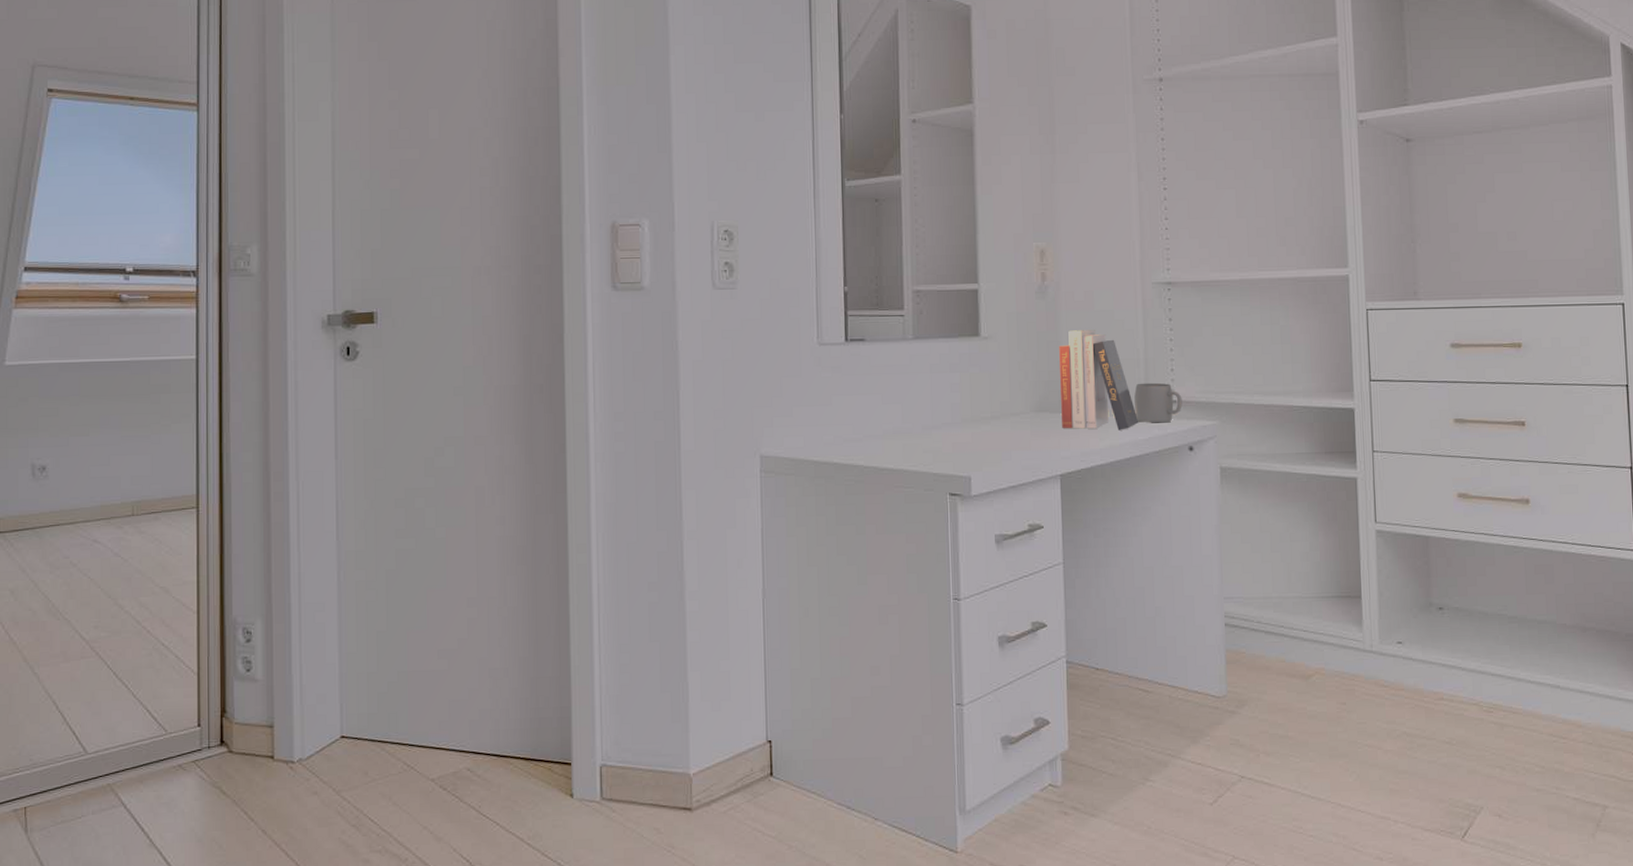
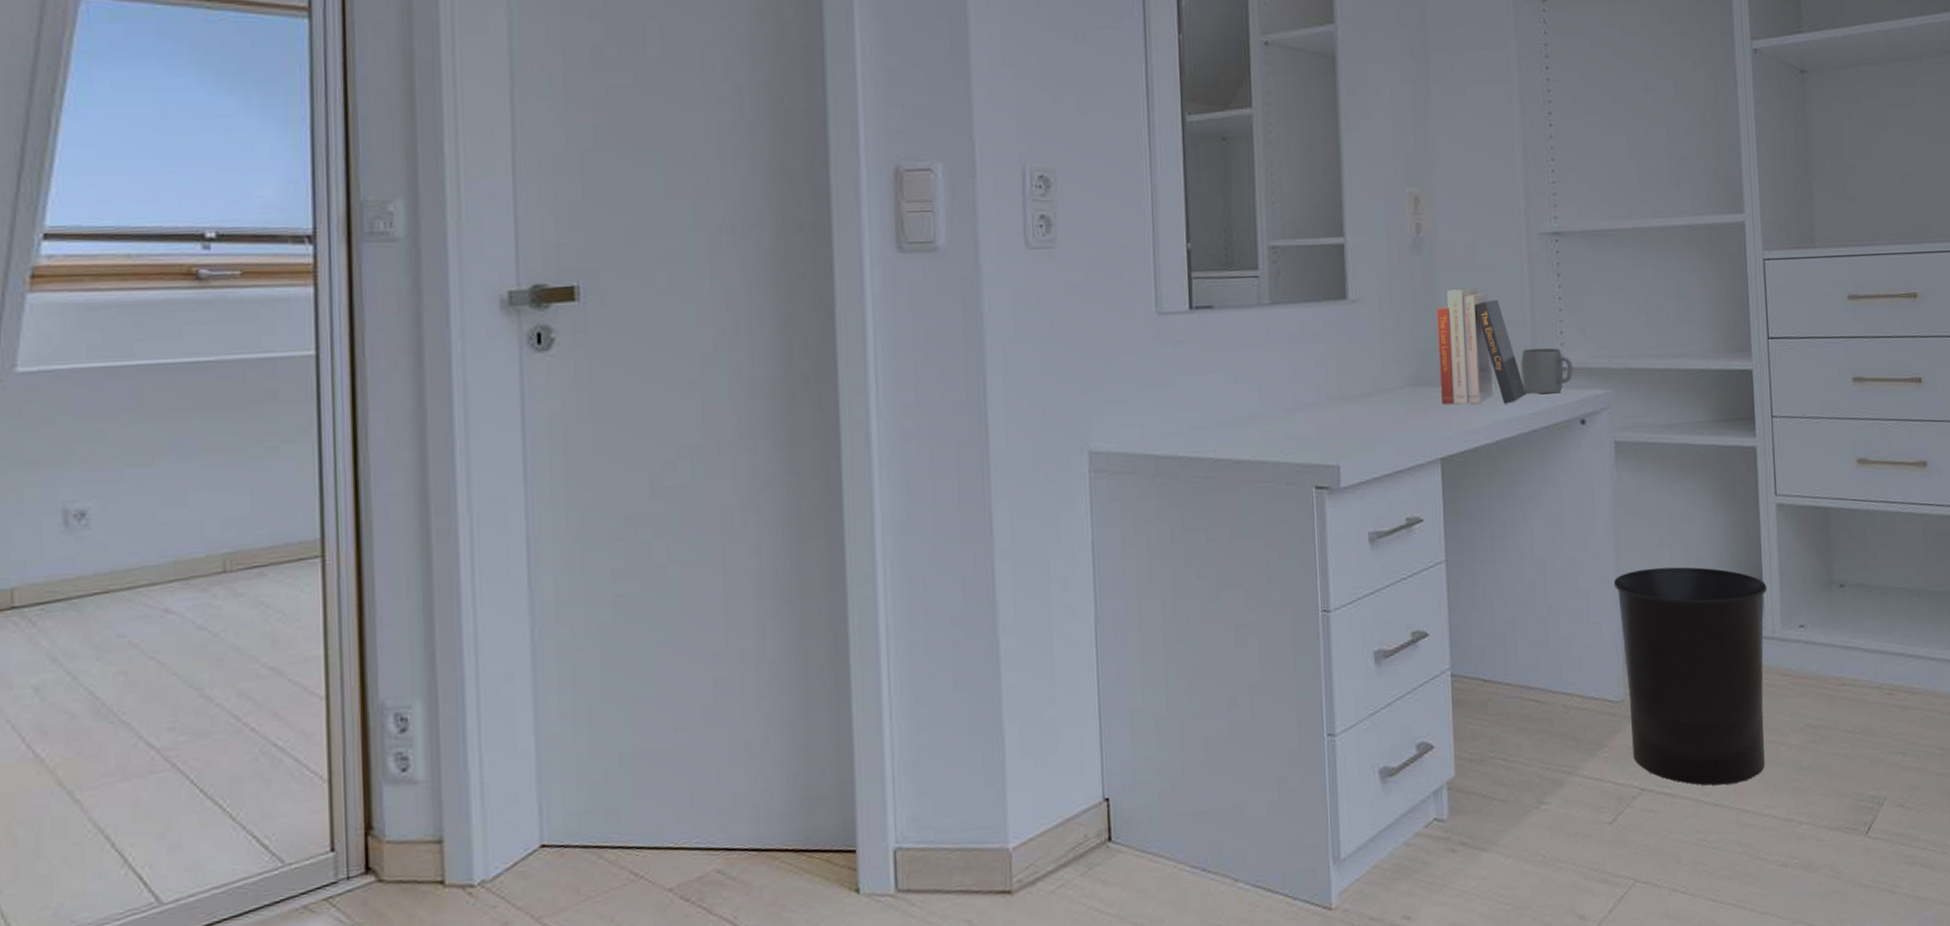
waste bin: none [1217,581,1366,780] -> present [1613,566,1767,786]

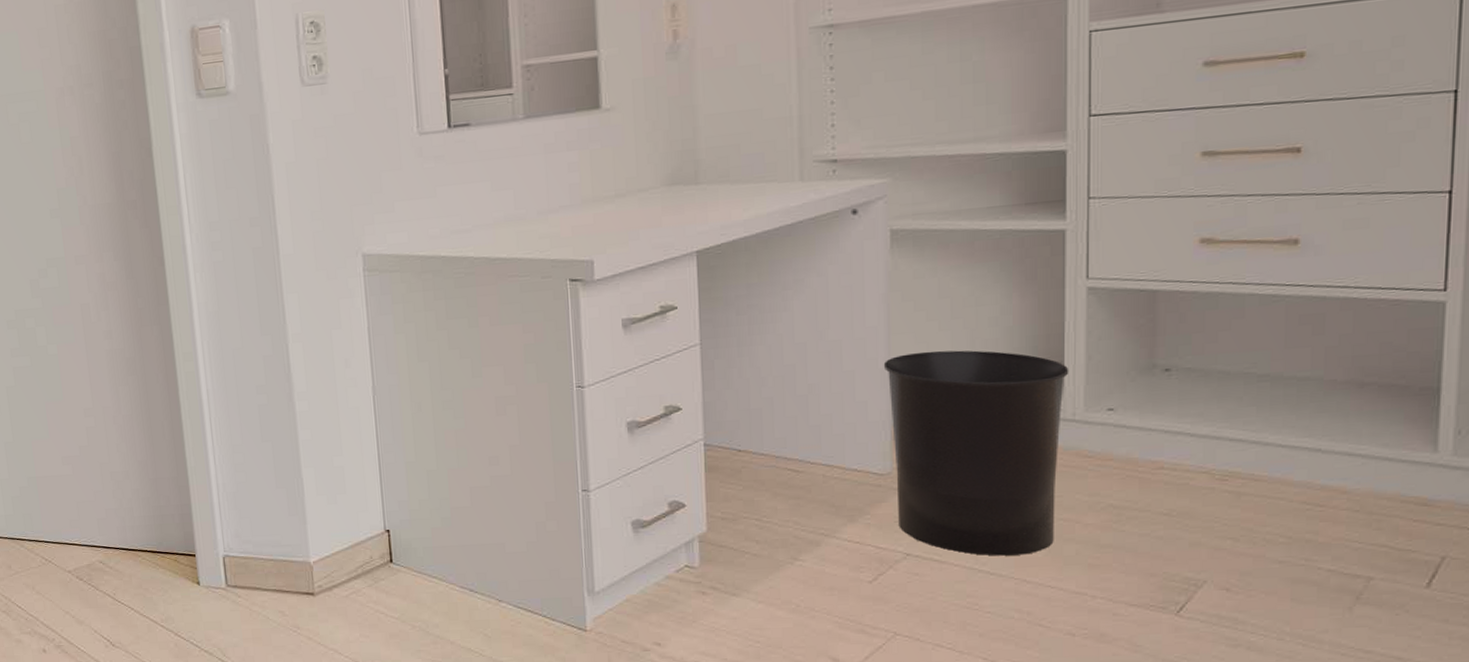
books: present [1437,289,1527,405] -> none [694,88,791,202]
mug: present [1521,347,1573,395] -> none [785,141,845,187]

